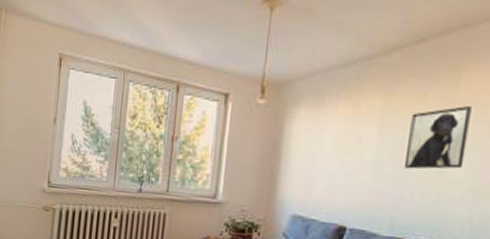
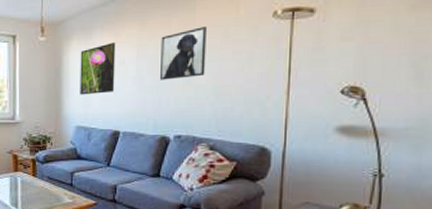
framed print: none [301,115,353,178] -> present [80,42,116,95]

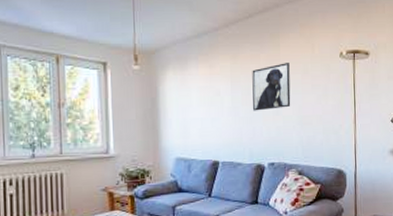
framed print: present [80,42,116,95] -> none [176,74,212,126]

